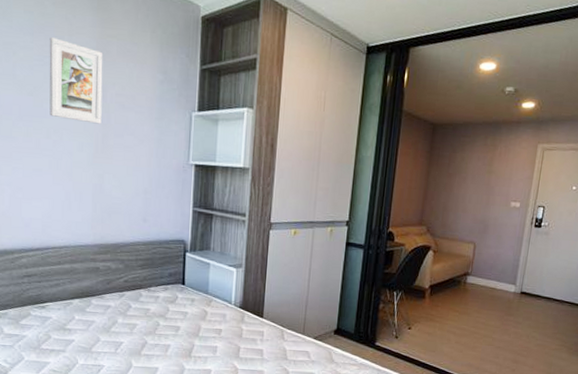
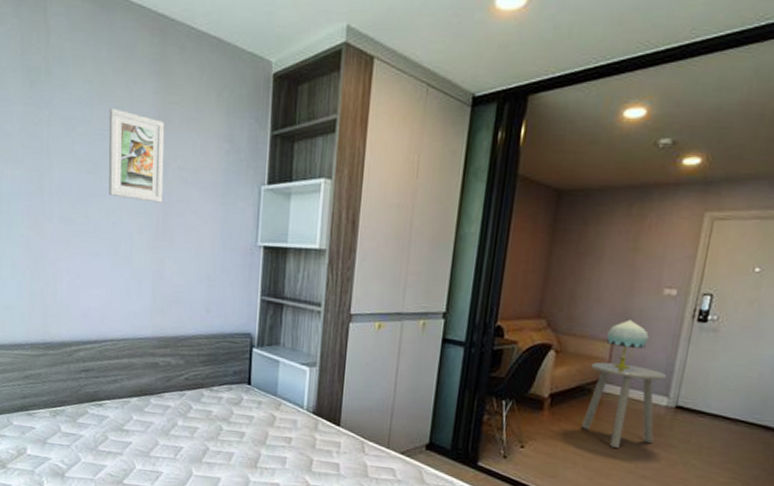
side table: none [454,259,515,326] -> present [582,362,667,448]
table lamp: none [471,226,501,264] -> present [606,319,649,369]

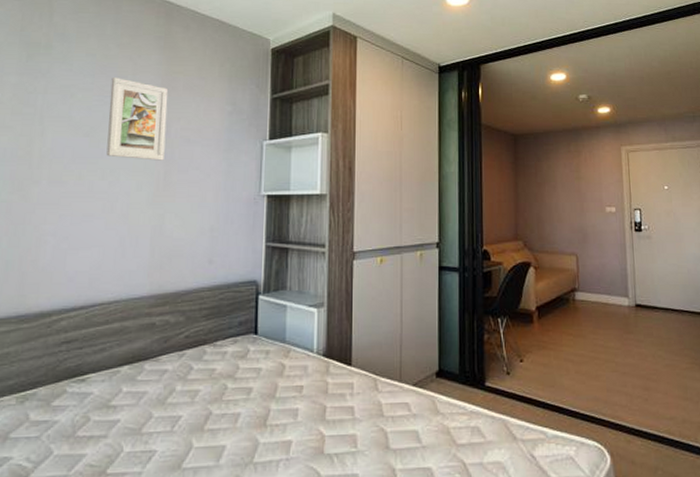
side table: present [582,362,667,448] -> none [565,273,625,349]
table lamp: present [606,319,649,369] -> none [572,235,603,277]

